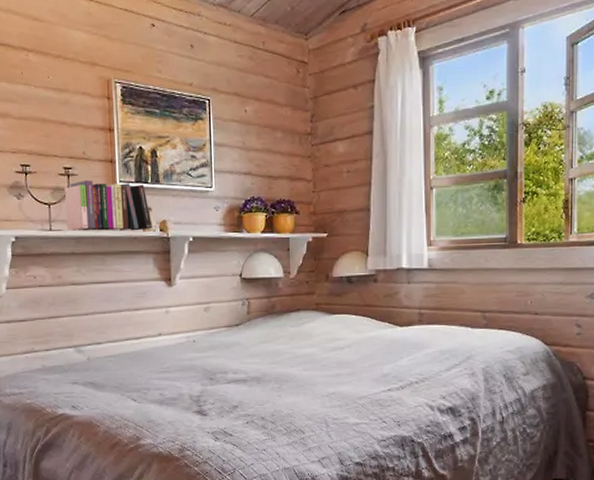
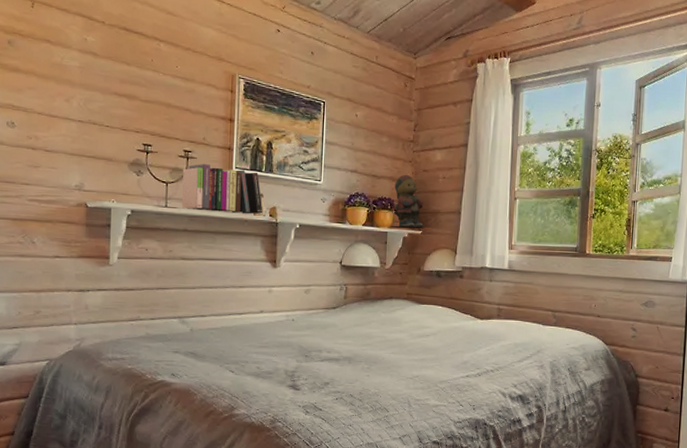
teddy bear: none [291,171,332,233] -> present [389,174,426,229]

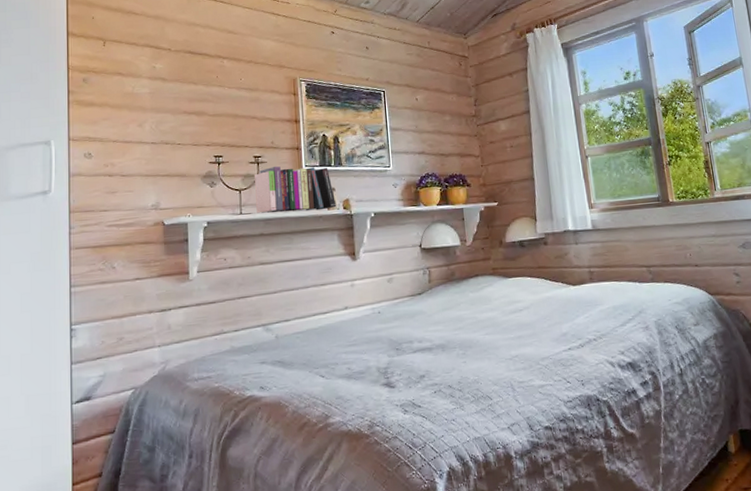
teddy bear: present [389,174,426,229] -> none [463,148,501,203]

